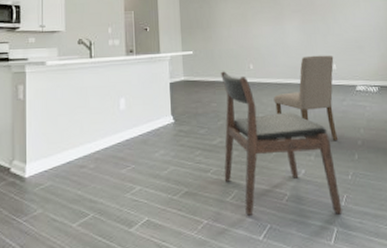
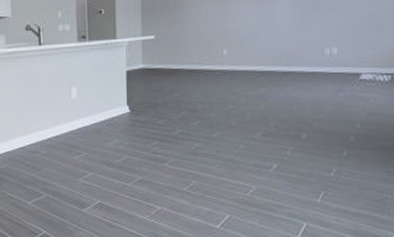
dining chair: present [221,71,342,215] -> none [182,57,317,211]
dining chair: present [273,55,339,140] -> none [249,36,336,135]

